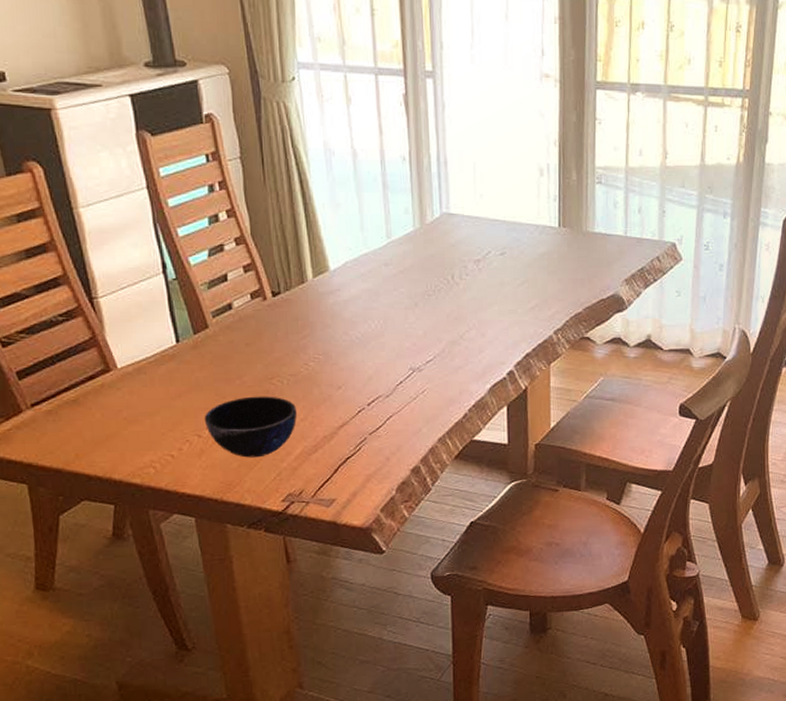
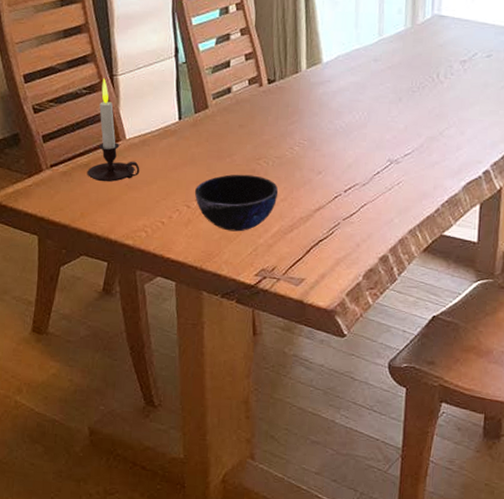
candle: none [76,302,139,418] -> present [87,78,140,182]

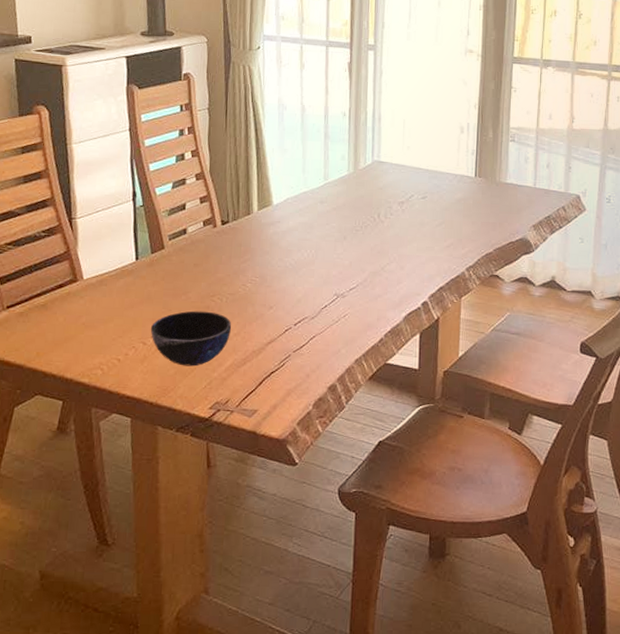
candle: present [87,78,140,182] -> none [43,221,97,322]

